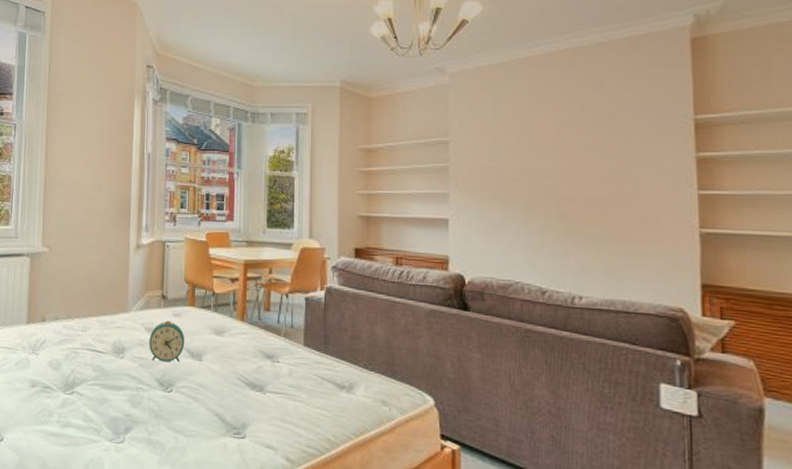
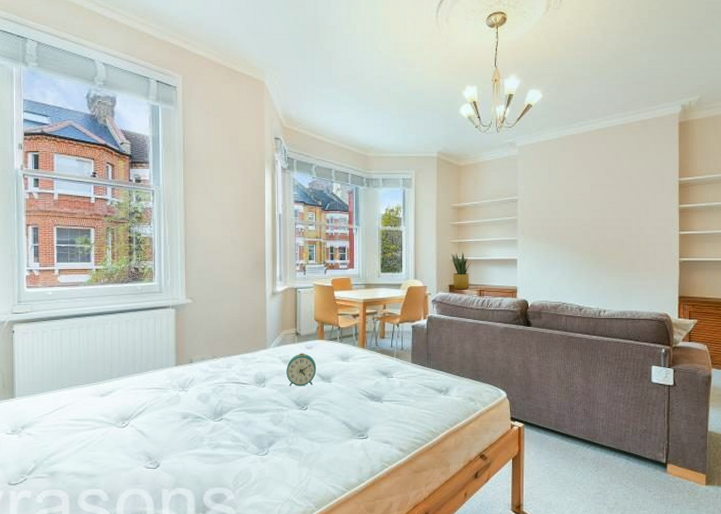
planter: none [358,206,385,256] -> present [451,251,471,290]

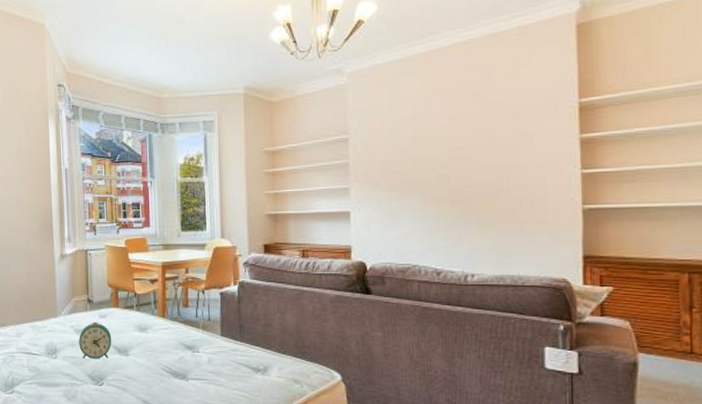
planter: present [451,251,471,290] -> none [265,204,291,250]

